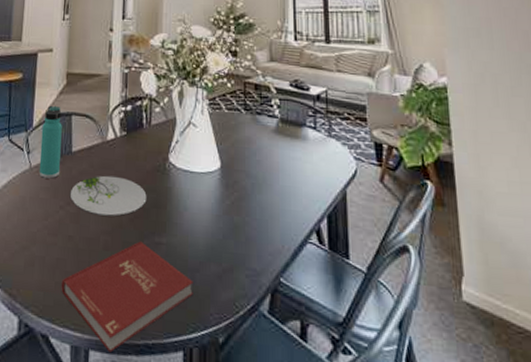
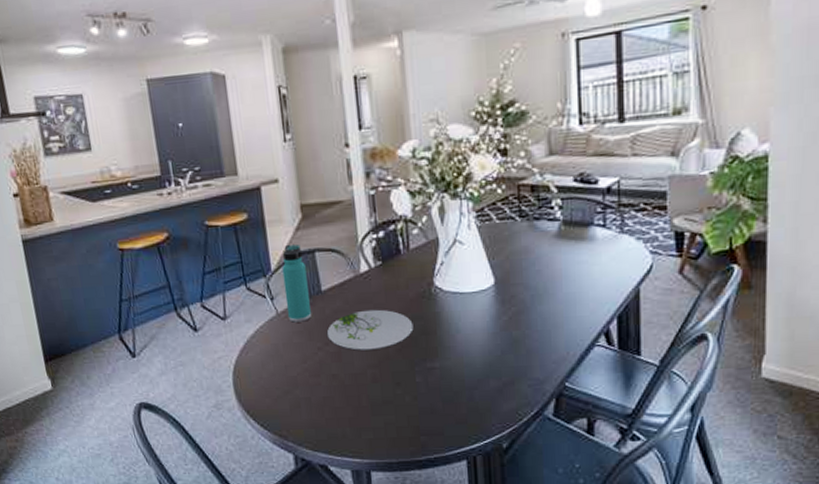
book: present [61,241,193,352] -> none [332,369,473,471]

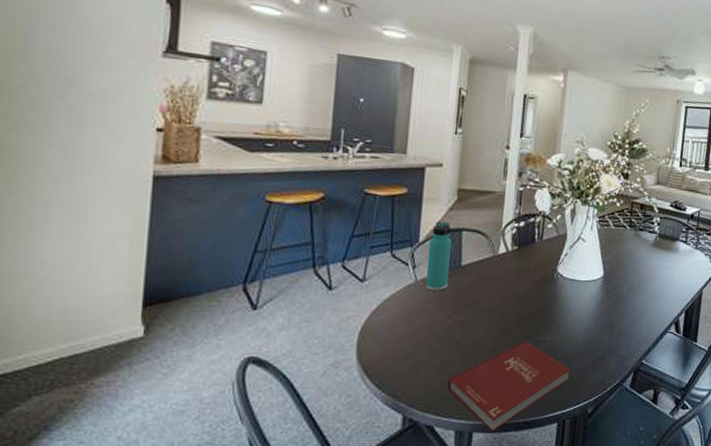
plate: present [326,309,414,352] -> none [457,286,534,323]
book: none [332,369,473,471] -> present [447,341,571,432]

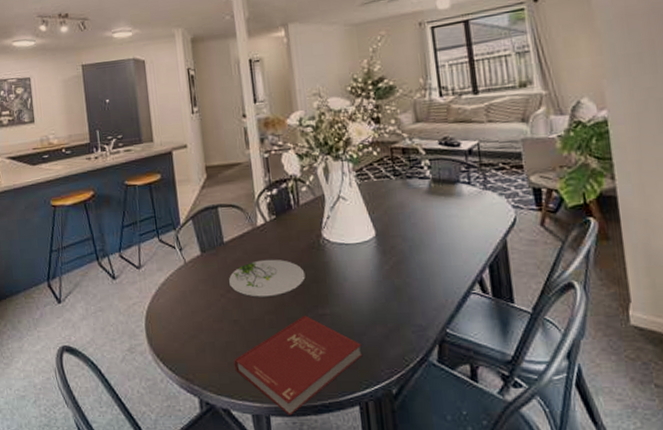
thermos bottle: present [425,221,452,291] -> none [189,200,215,271]
plate: none [457,286,534,323] -> present [228,259,306,298]

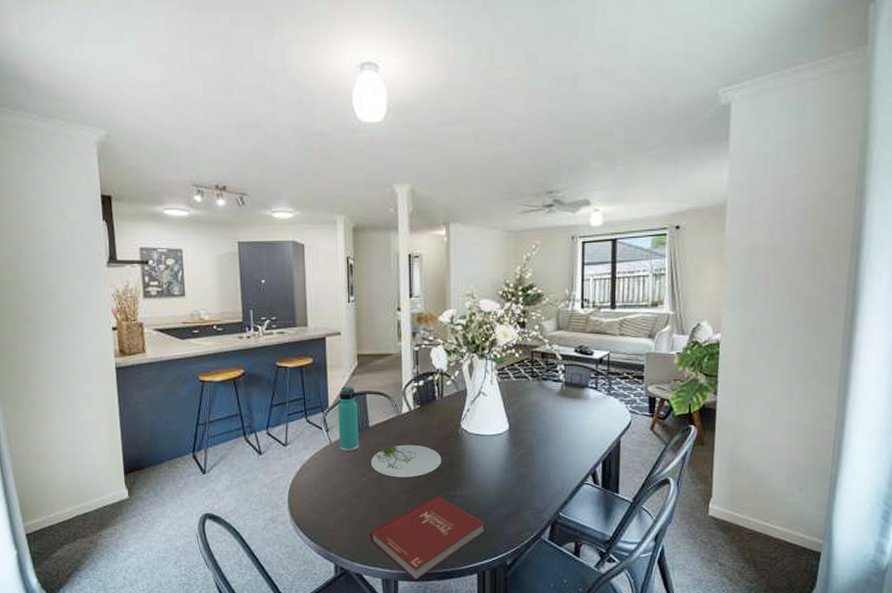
thermos bottle: none [189,200,215,271] -> present [338,386,359,452]

